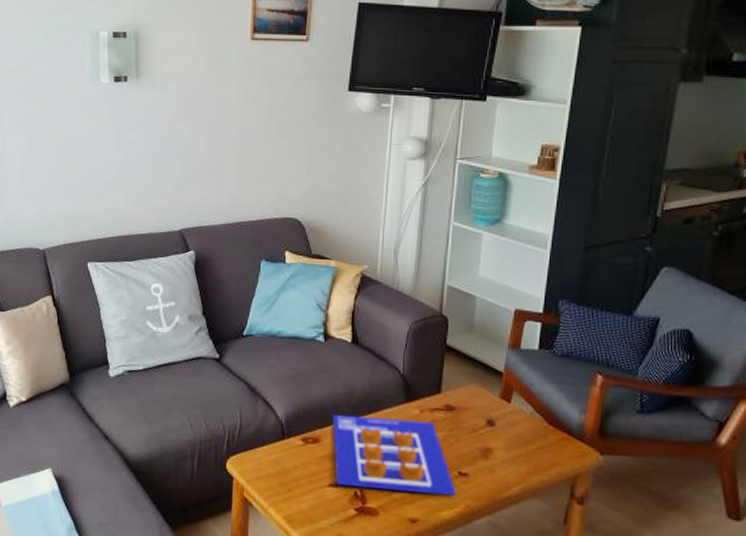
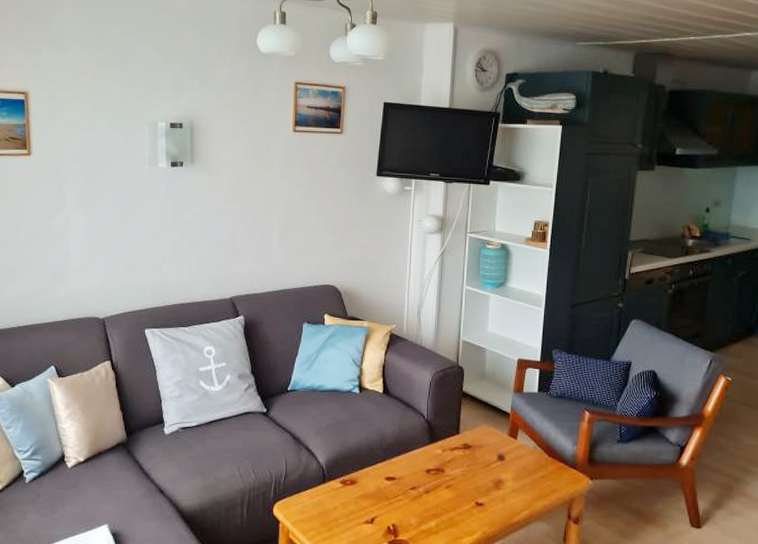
poster: present [332,414,456,496] -> none [367,457,474,525]

